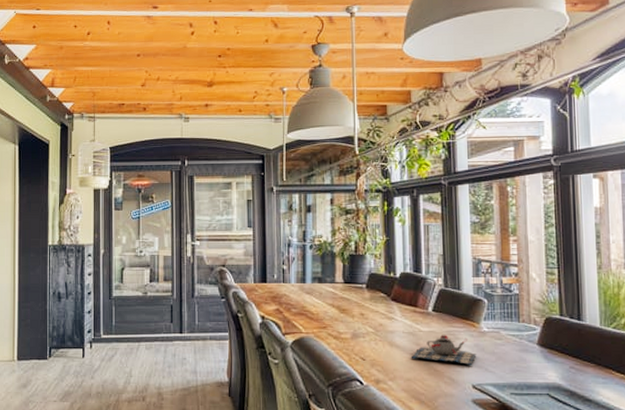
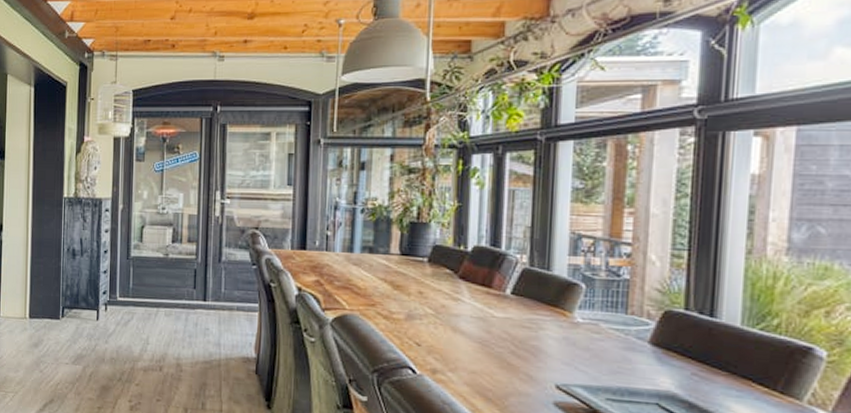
teapot: present [411,335,477,366] -> none [478,323,565,362]

